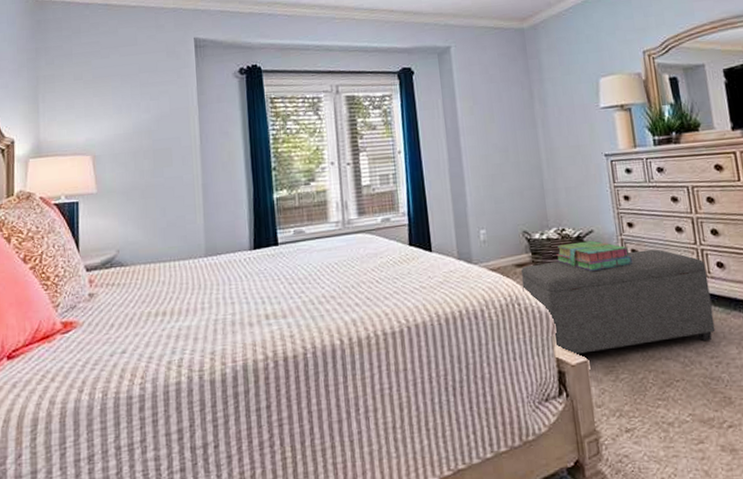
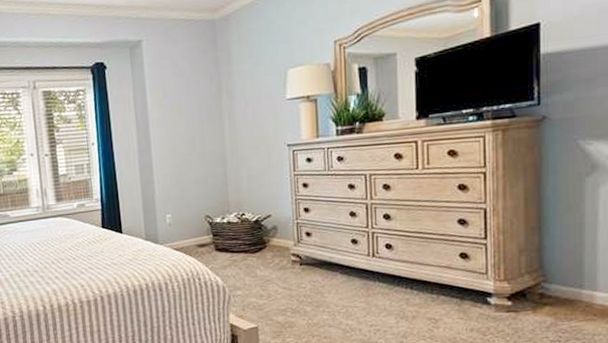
ottoman: present [520,249,716,354] -> none [202,232,377,321]
stack of books: present [556,240,632,271] -> none [235,224,306,251]

